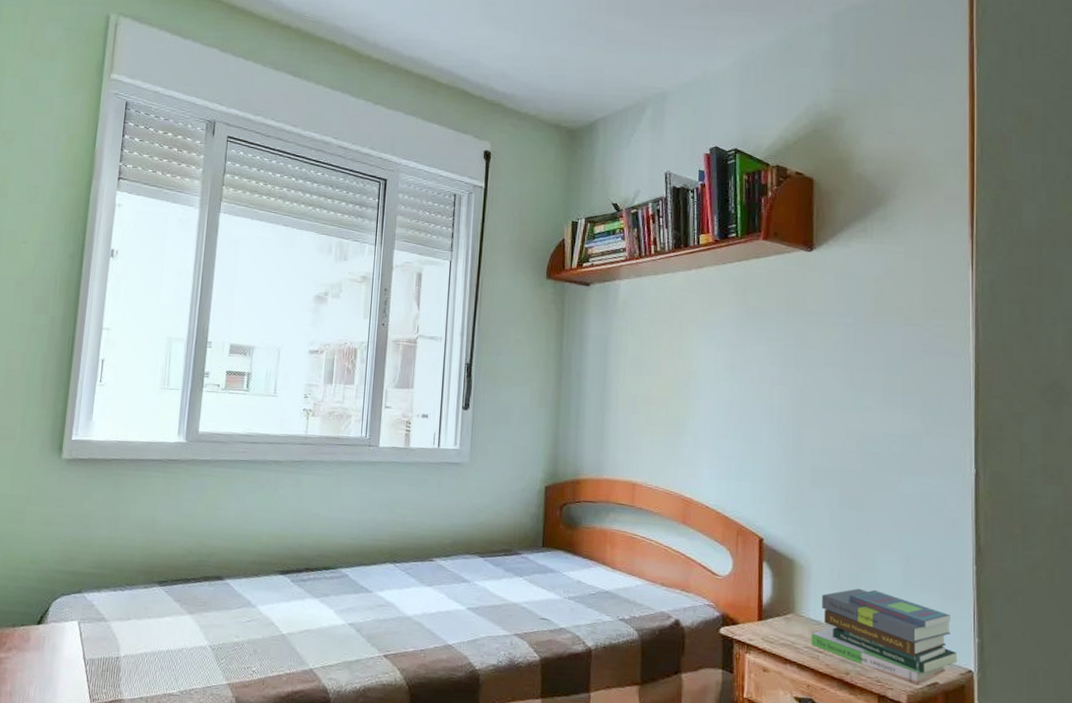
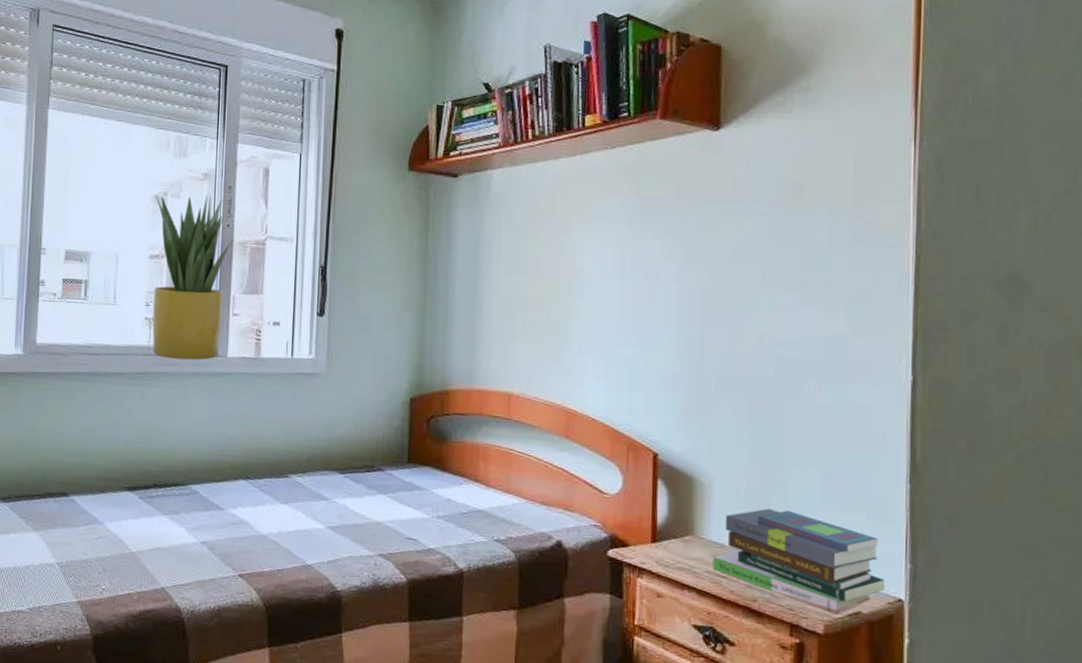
planter: none [309,294,388,450] -> present [152,192,234,361]

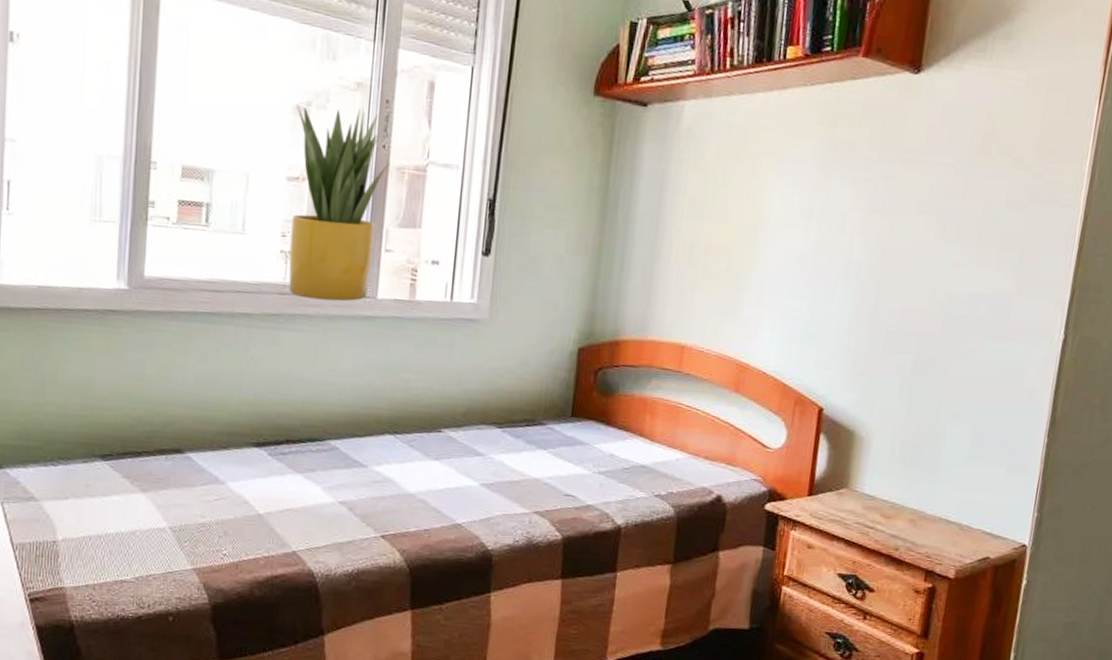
books: present [713,508,886,616] -> none [862,461,1014,561]

